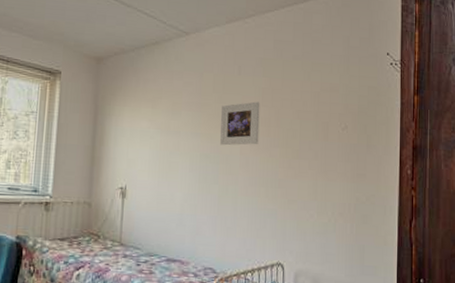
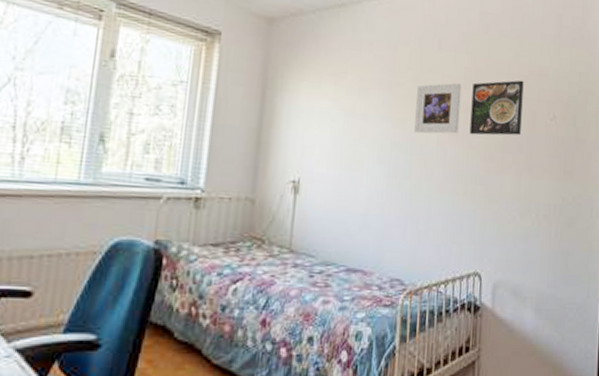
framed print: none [269,96,316,145] -> present [469,80,524,136]

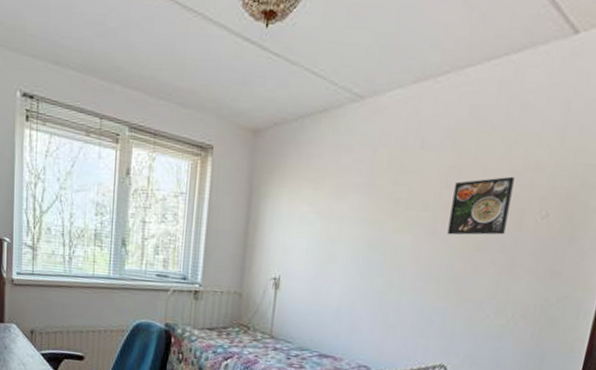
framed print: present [414,83,462,134] -> none [389,182,443,235]

